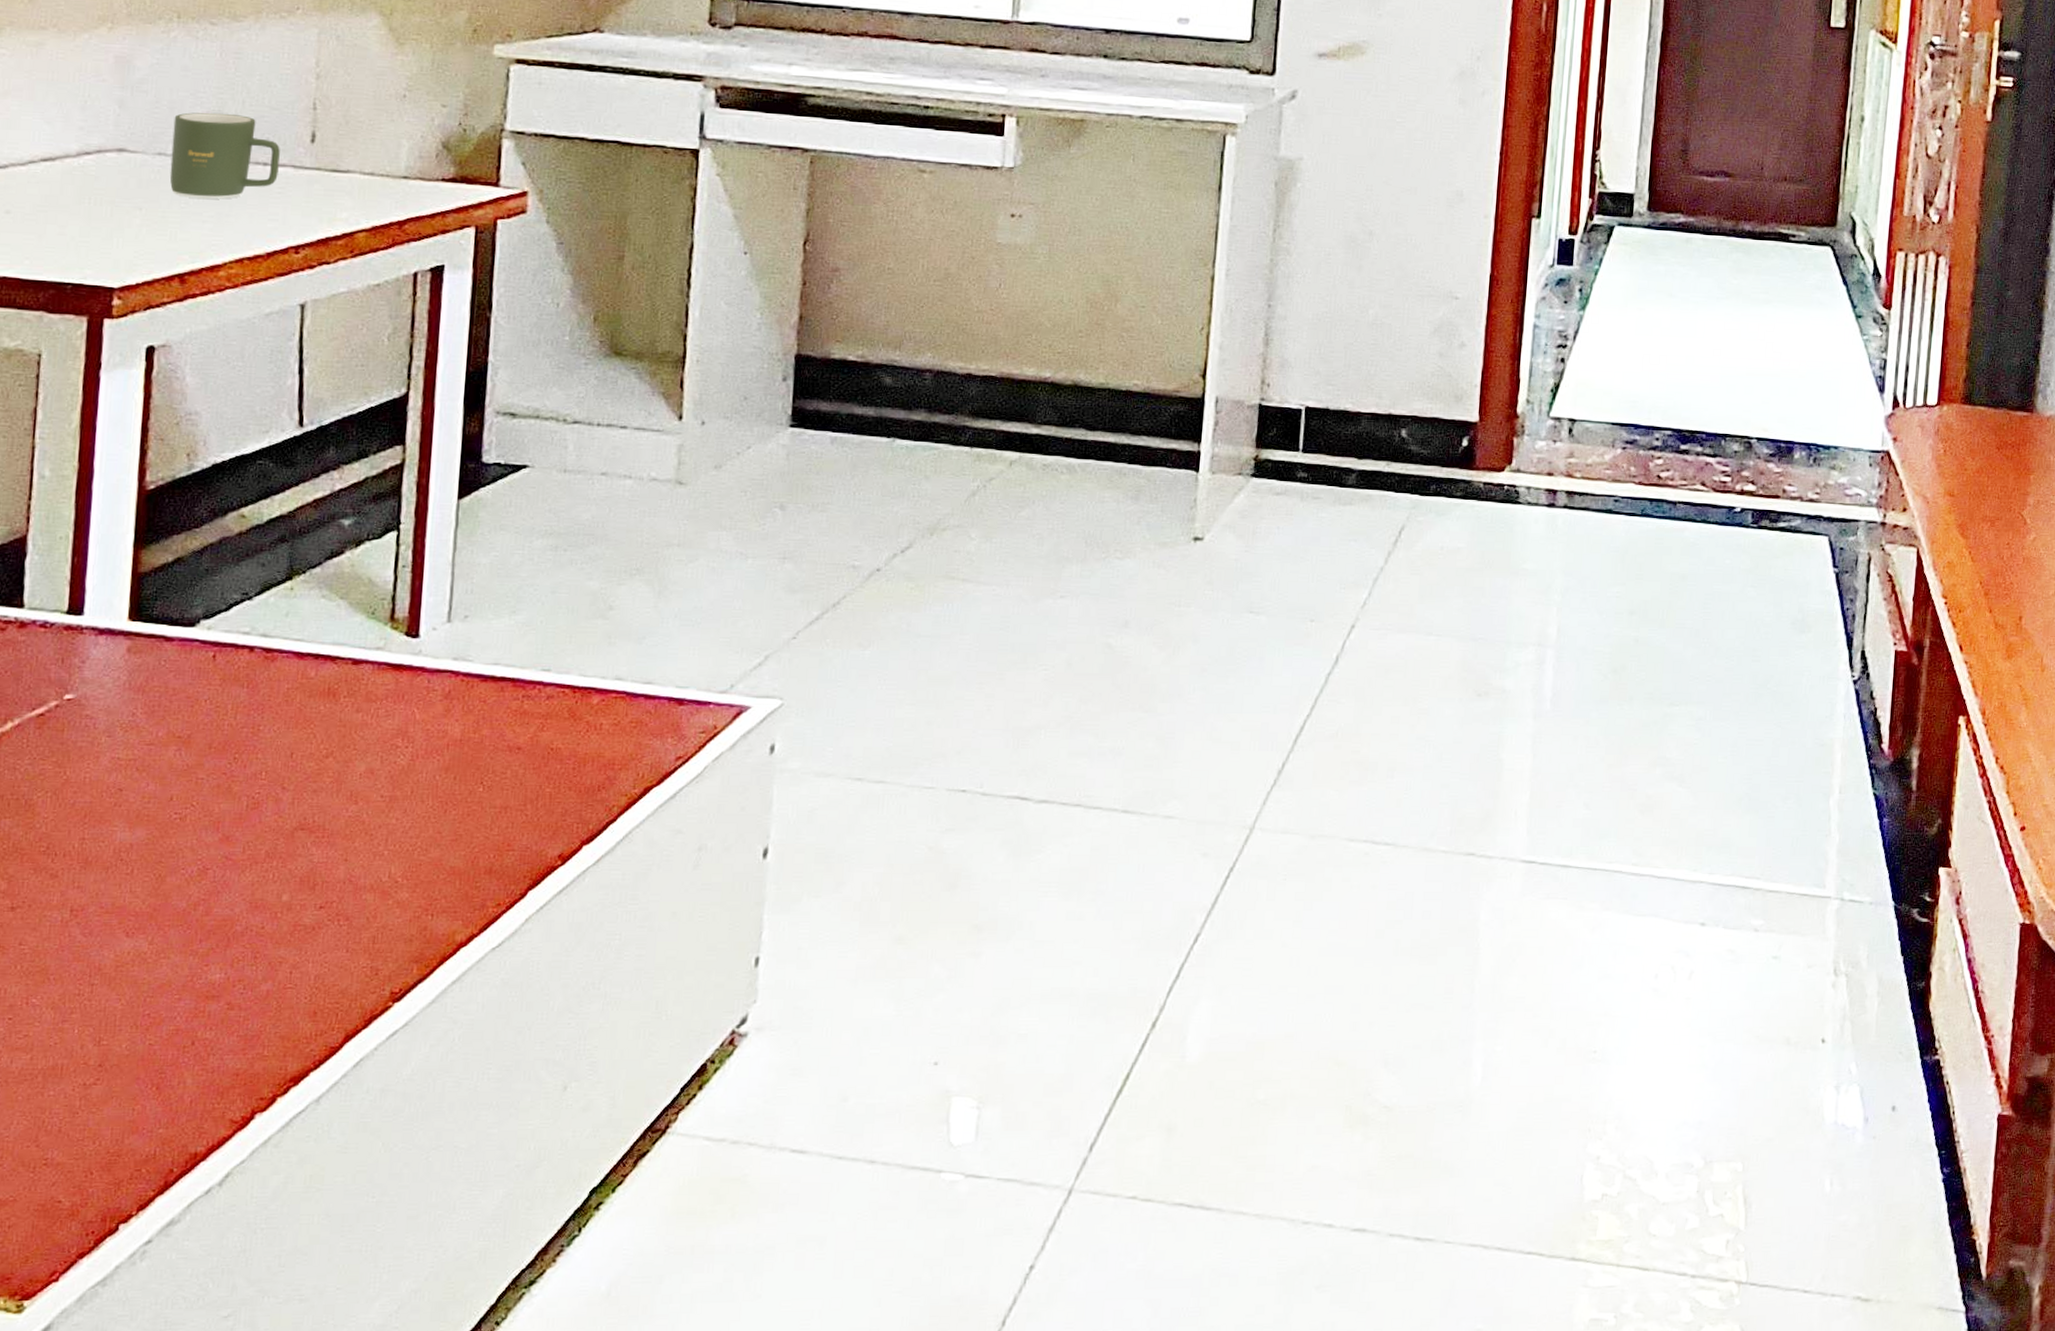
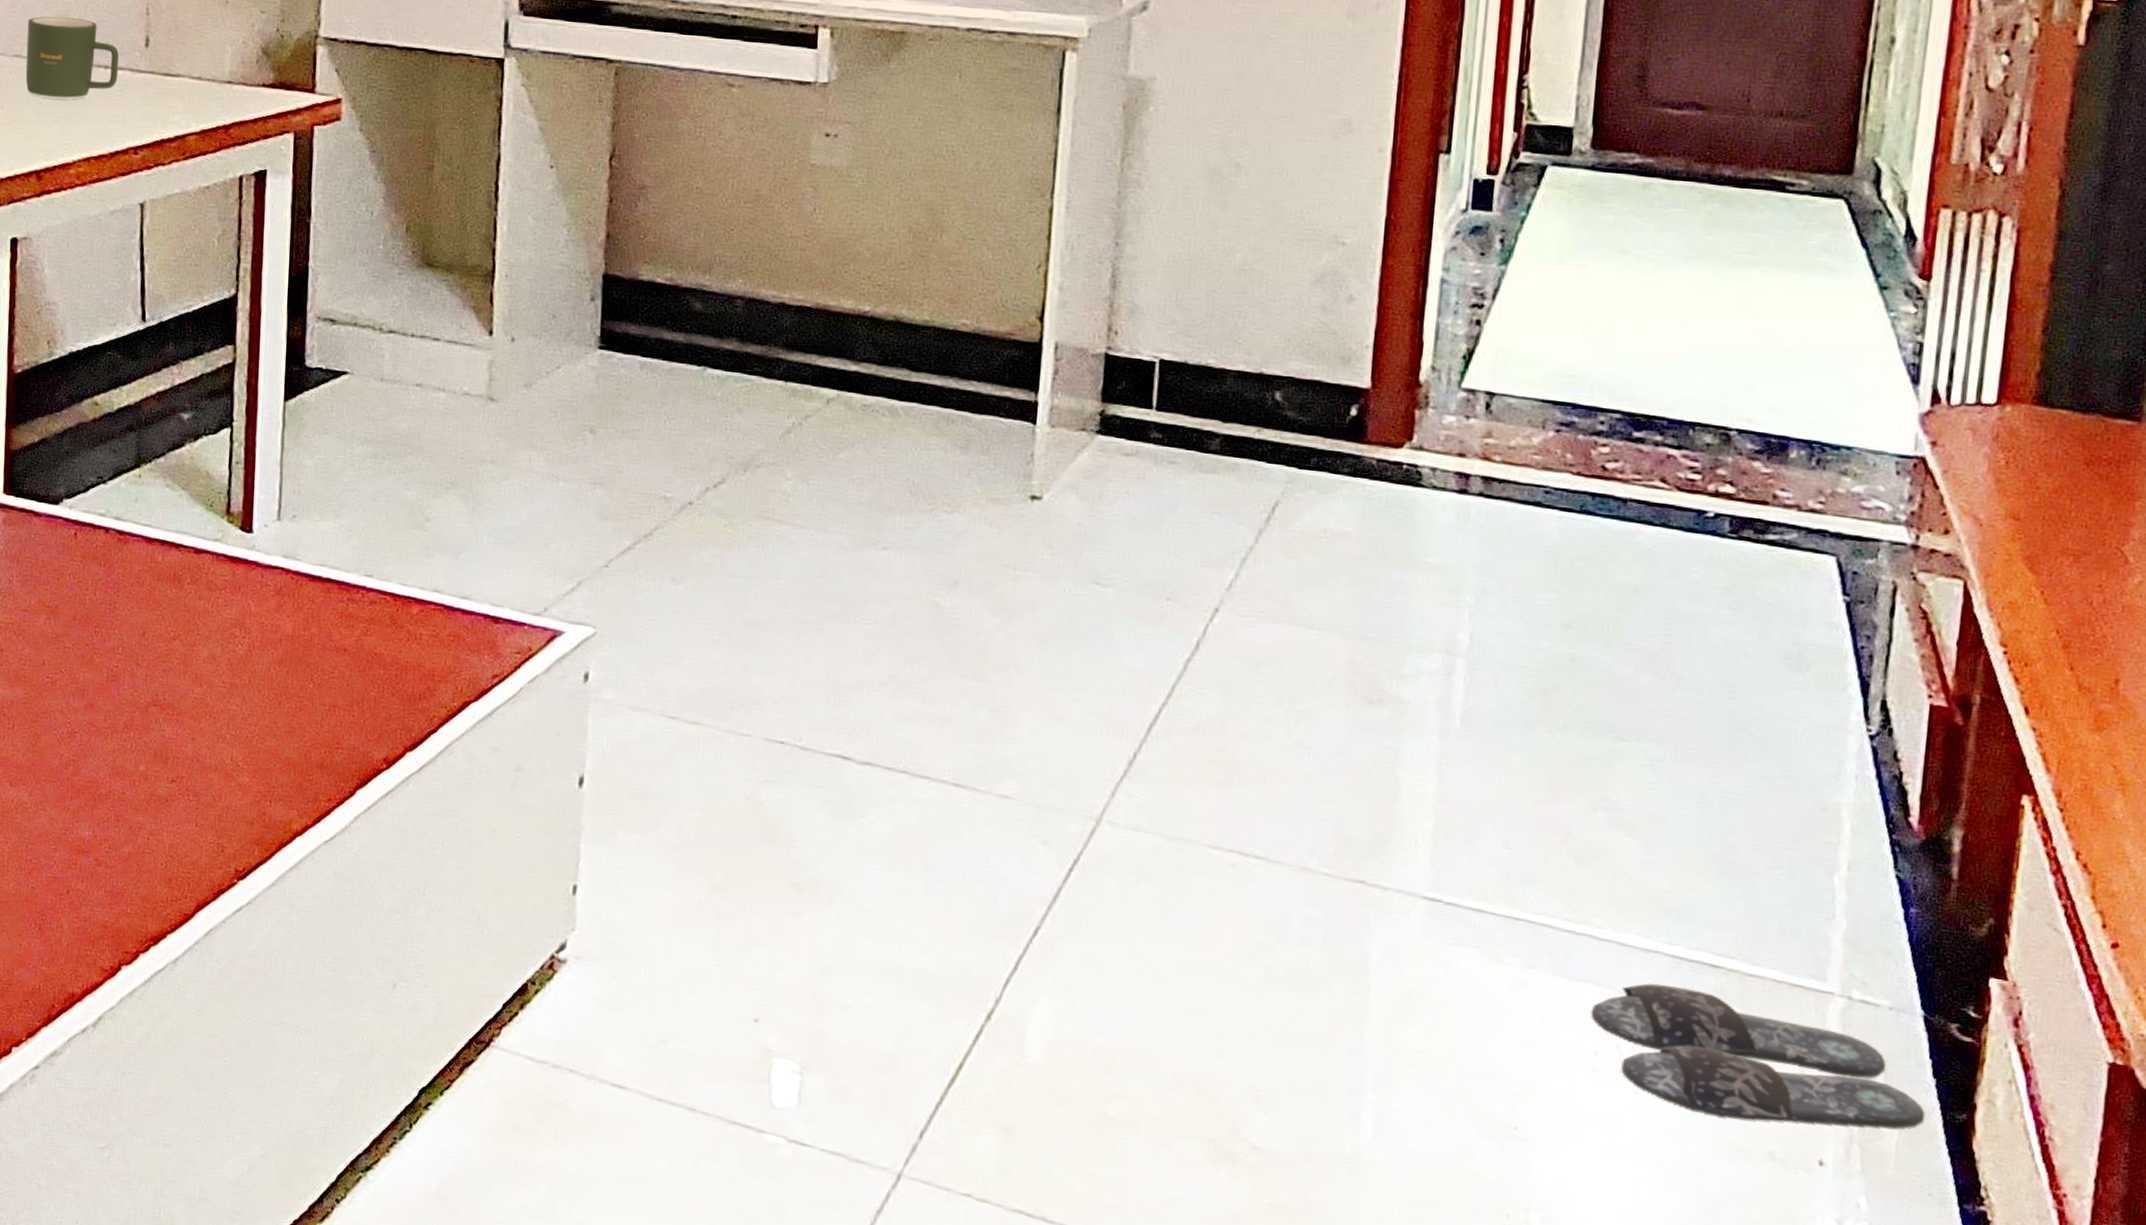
slippers: none [1653,909,1896,1014] -> present [1591,983,1925,1128]

